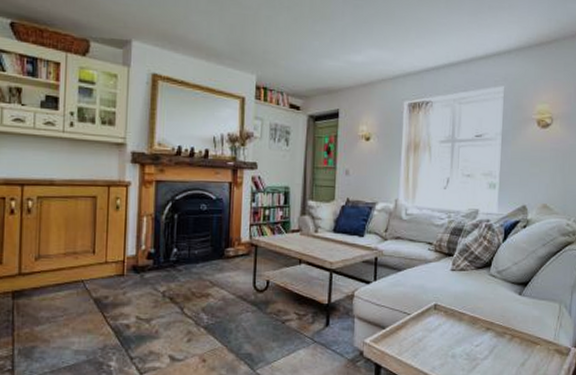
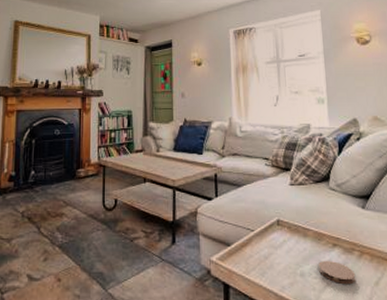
coaster: none [470,344,504,366] -> present [318,261,356,285]

